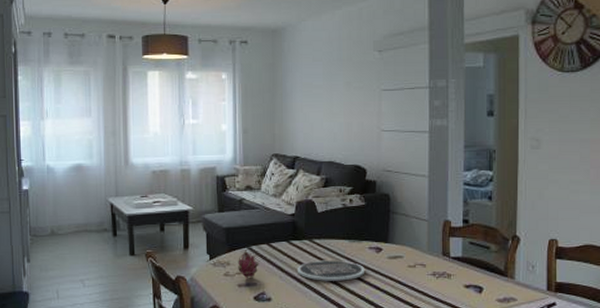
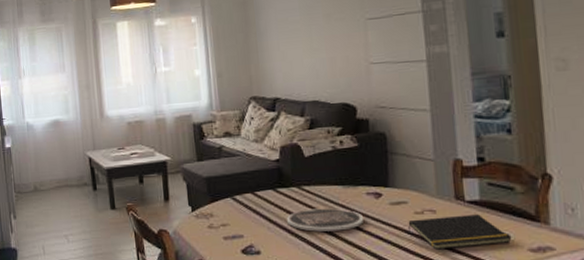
fruit: present [238,249,259,278] -> none [221,199,245,230]
notepad: none [401,269,483,299] -> present [407,214,511,250]

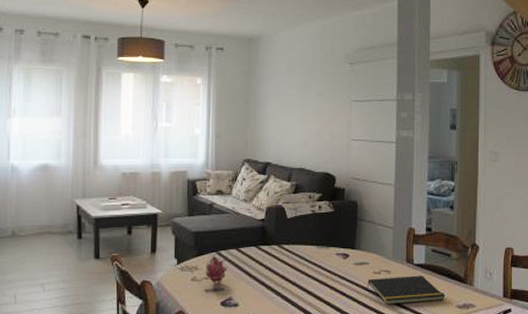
fruit: none [221,199,245,230] -> present [206,254,227,283]
plate: present [287,208,365,232] -> none [266,266,332,287]

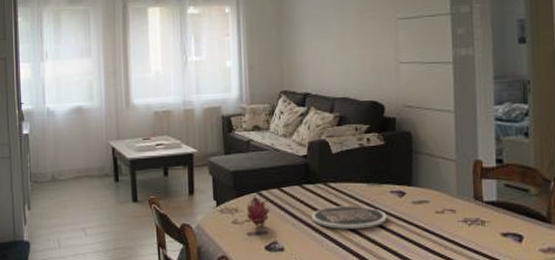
plate: none [266,266,332,287] -> present [312,205,387,229]
notepad: present [366,276,444,305] -> none [428,215,524,249]

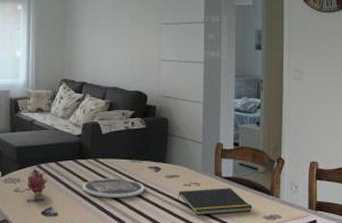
notepad: none [428,215,524,249] -> present [177,188,252,216]

